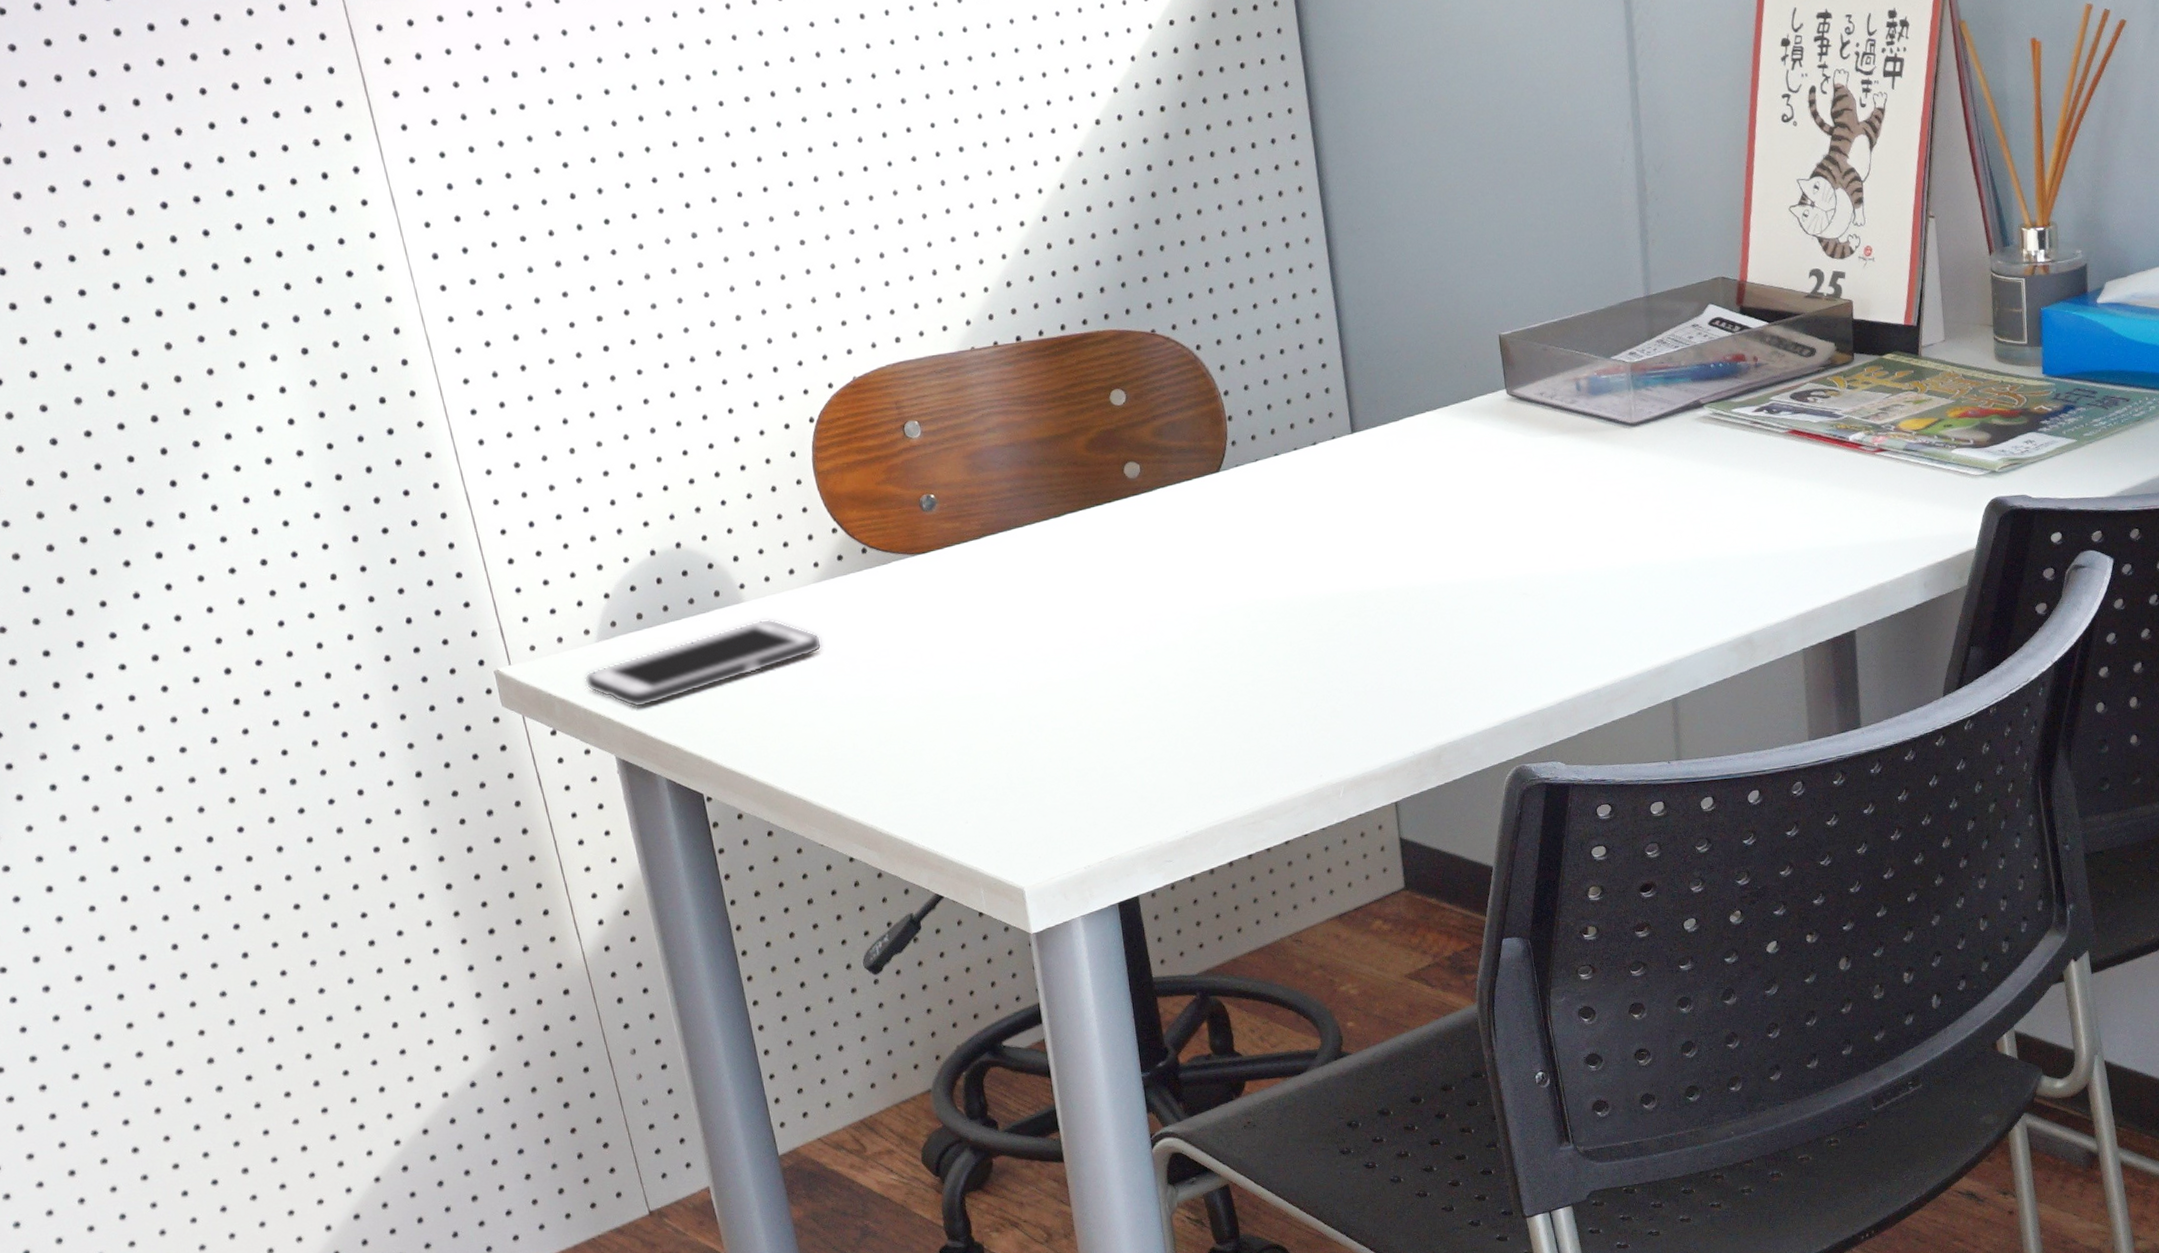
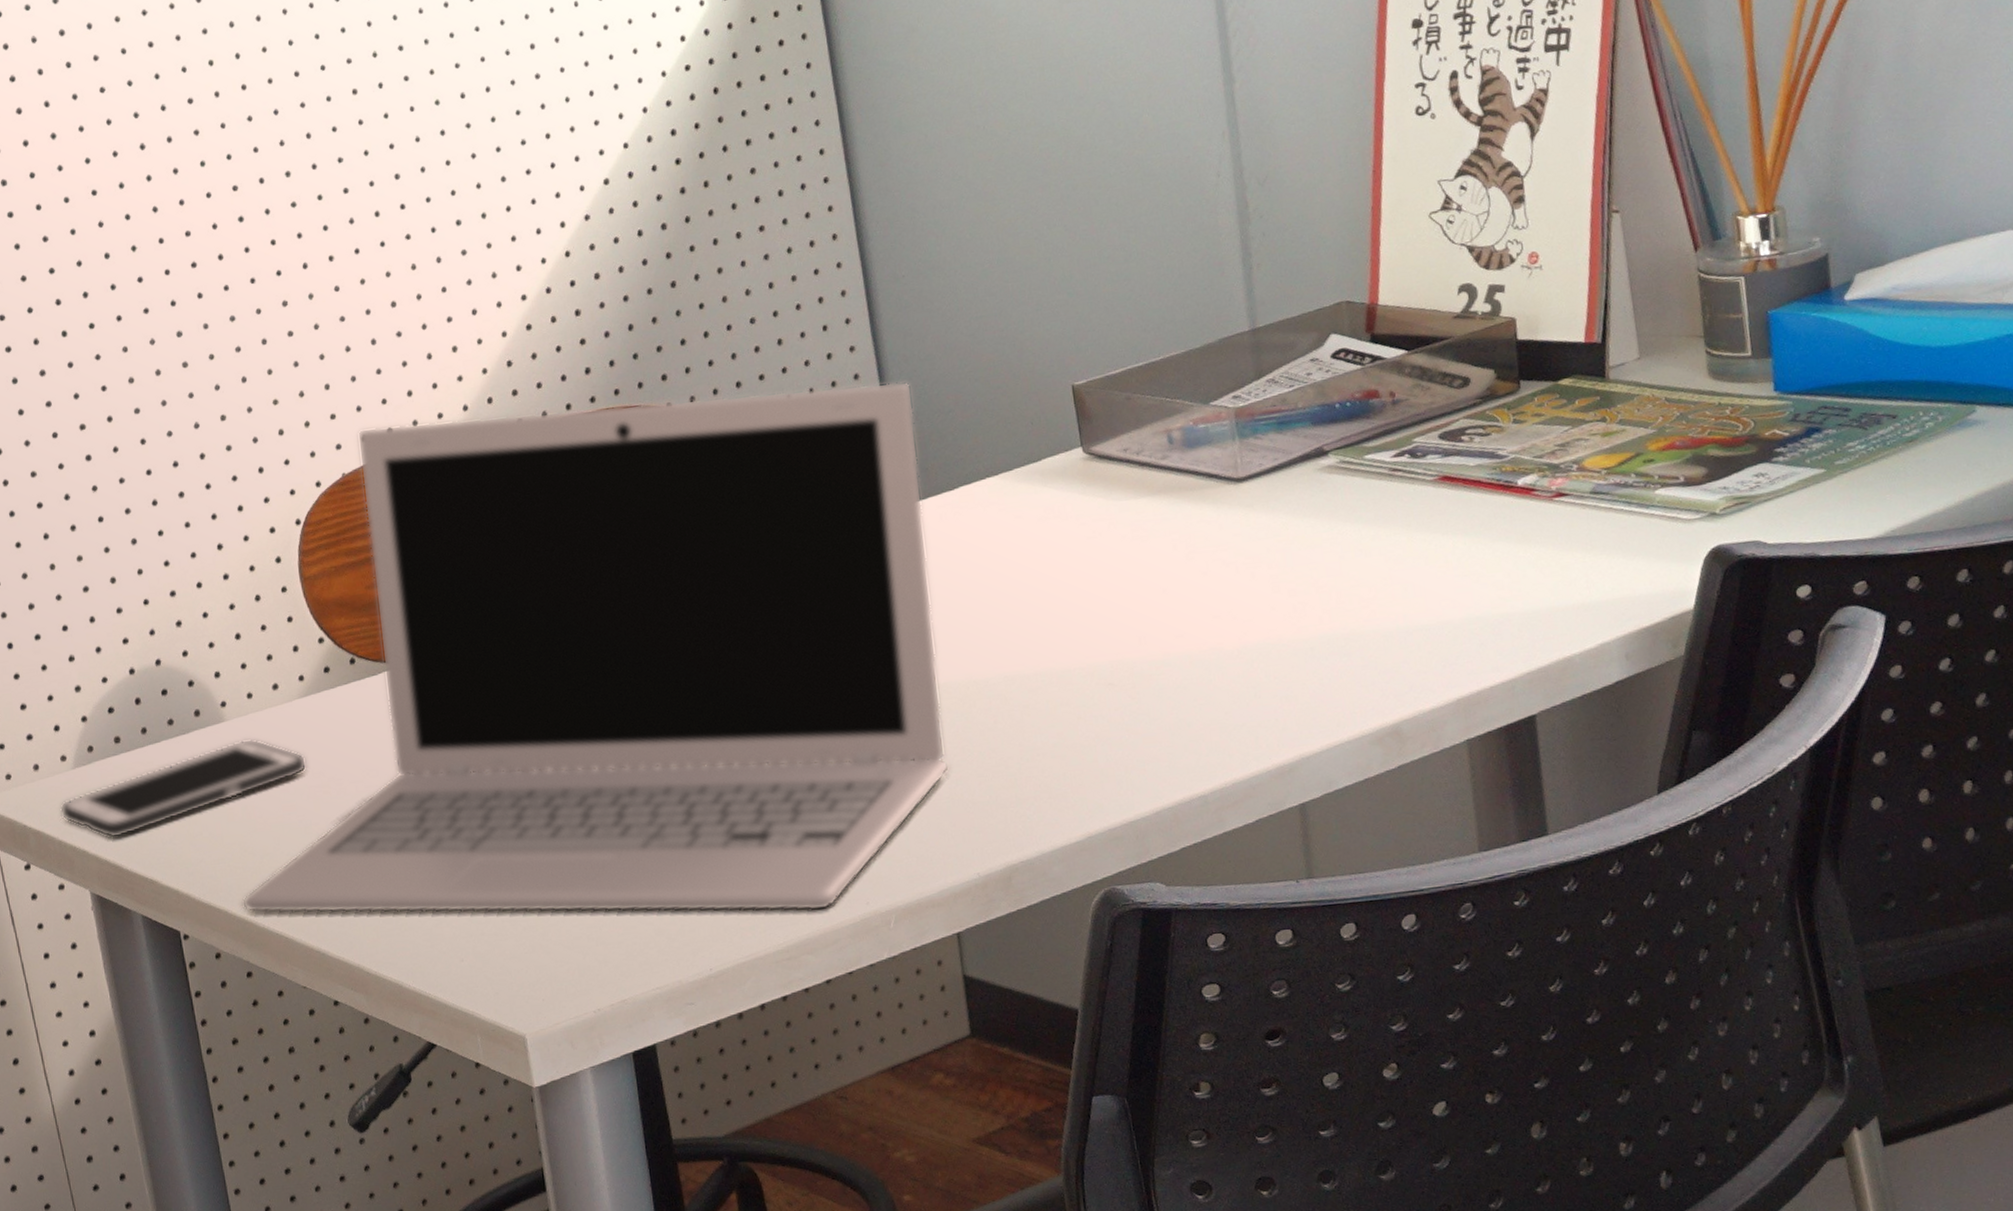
laptop: none [761,322,1392,783] -> present [241,381,950,914]

